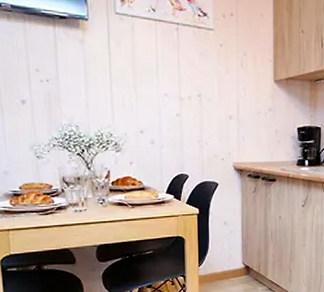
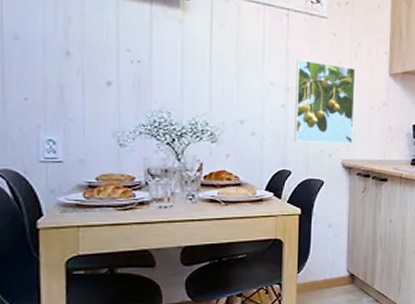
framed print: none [188,71,243,148] -> present [294,59,356,144]

